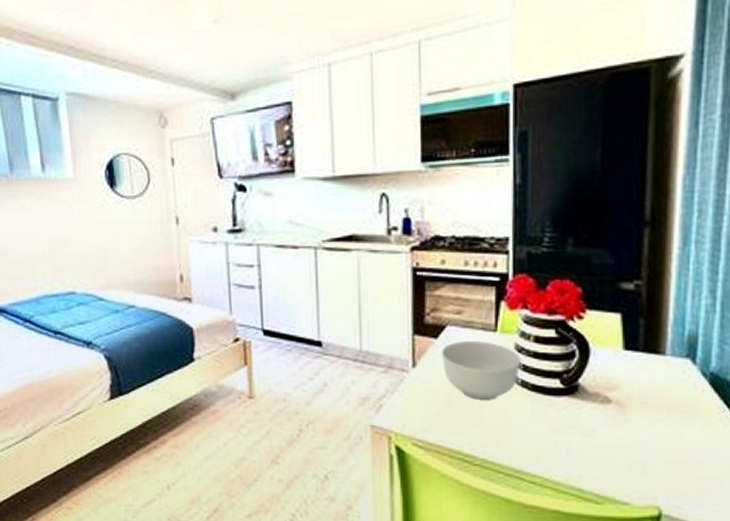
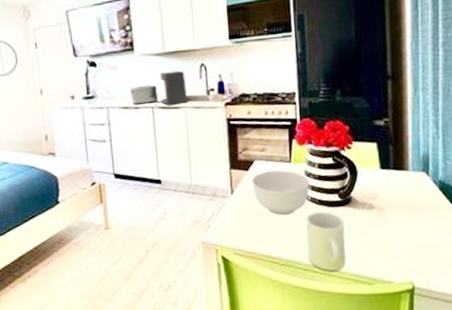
toaster: none [287,218,324,244] -> present [130,84,159,106]
coffee maker: none [326,201,362,247] -> present [160,70,188,106]
cup: none [511,400,566,481] -> present [305,211,347,272]

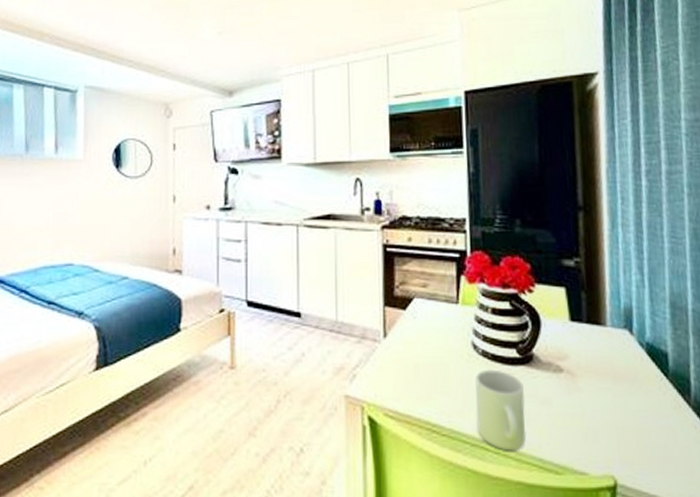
toaster: present [130,84,159,106] -> none [273,199,305,222]
coffee maker: present [160,70,188,106] -> none [307,184,339,225]
bowl: present [252,170,310,215] -> none [410,312,481,369]

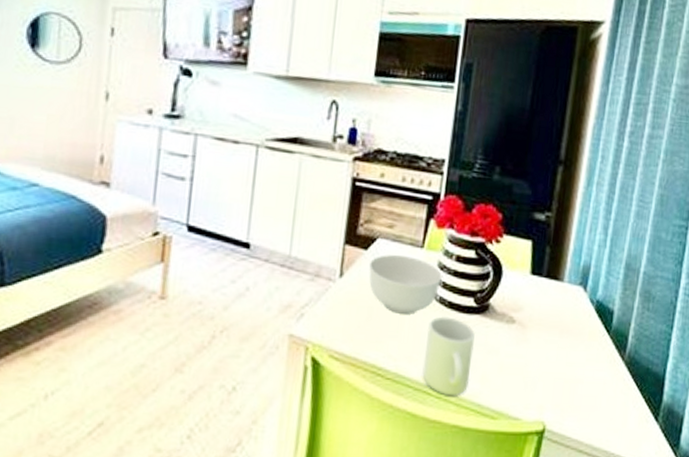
bowl: none [410,312,481,369] -> present [369,254,442,314]

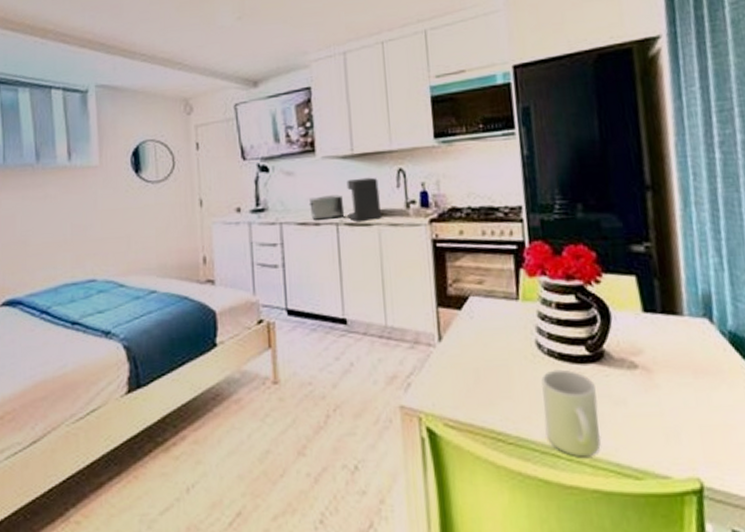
toaster: none [230,113,269,140] -> present [309,195,345,221]
coffee maker: none [270,102,309,149] -> present [347,177,382,223]
bowl: present [369,254,442,314] -> none [466,310,545,372]

